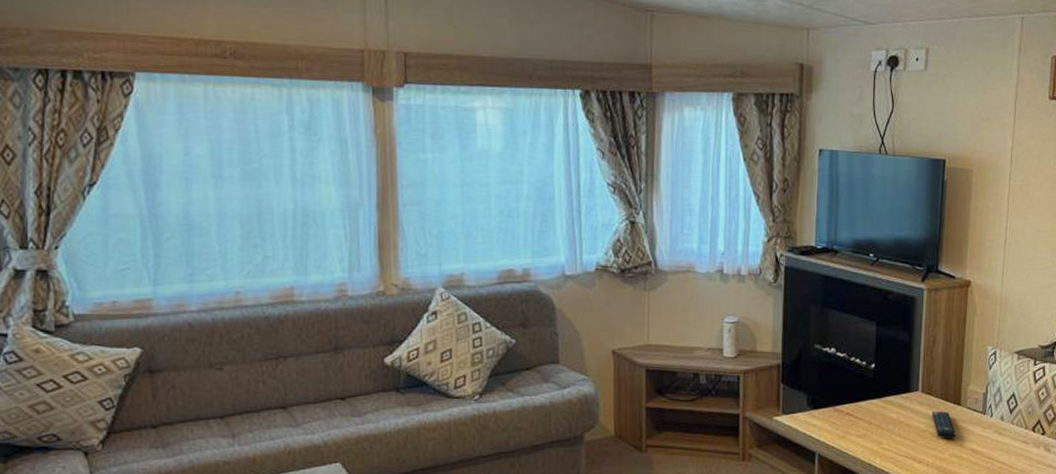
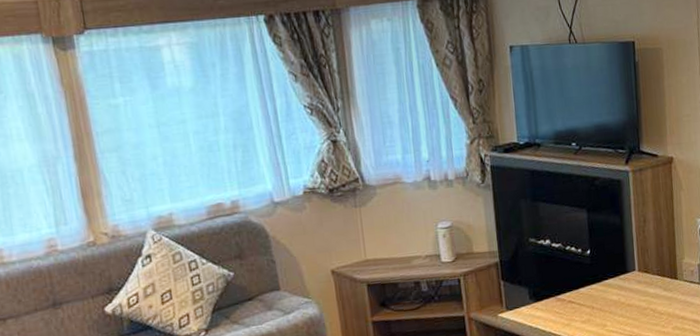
remote control: present [932,411,956,439] -> none [651,287,676,314]

